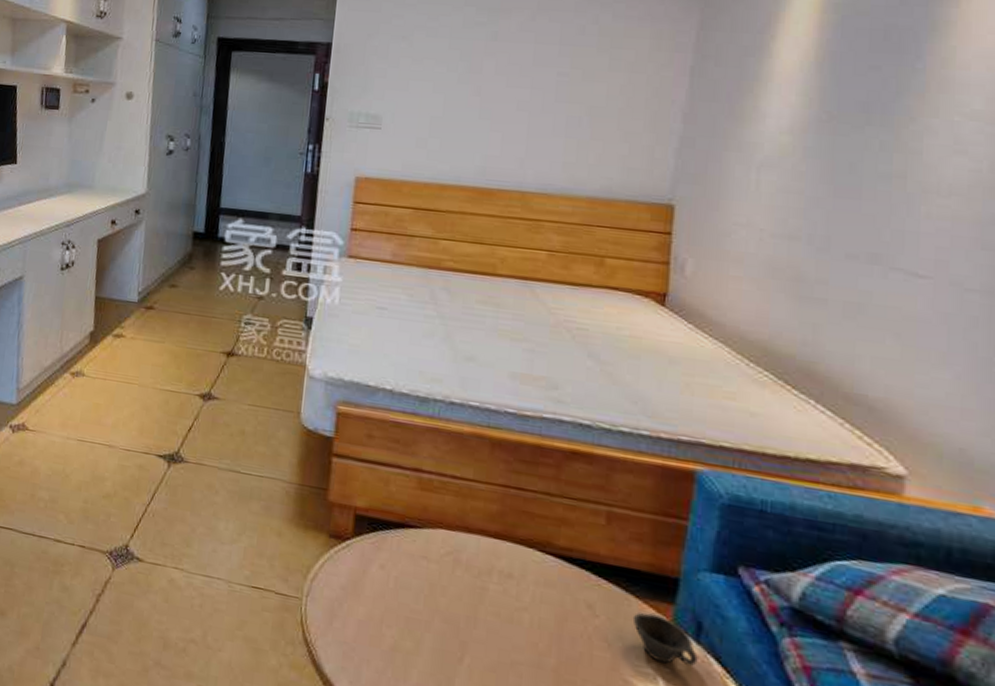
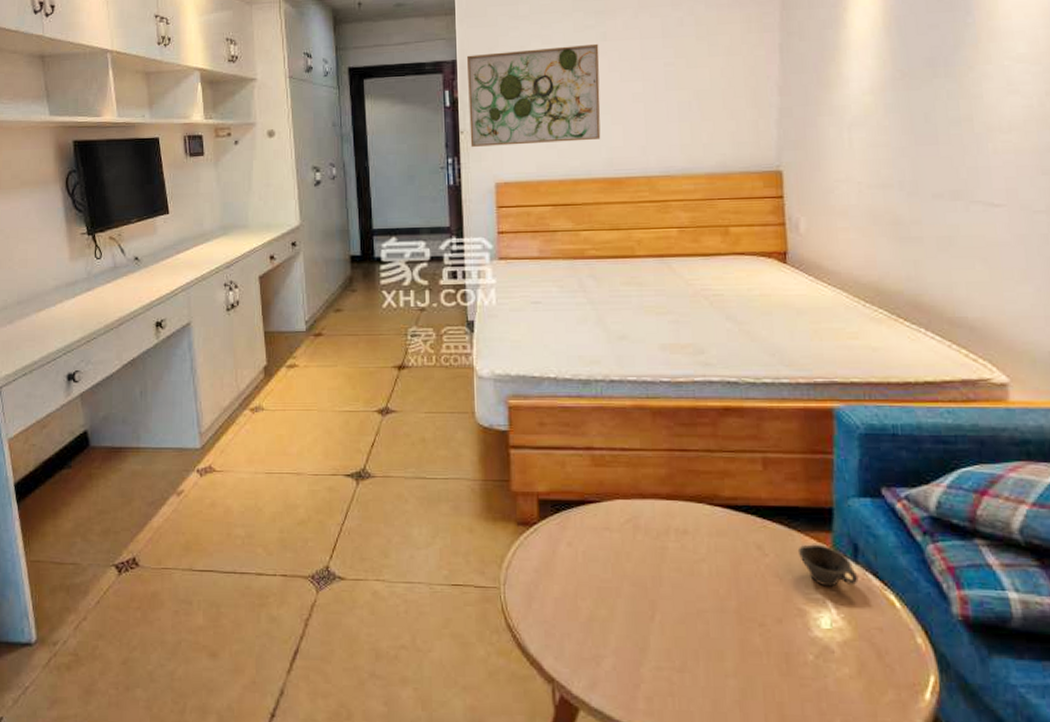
wall art: none [334,39,488,145] -> present [466,43,601,147]

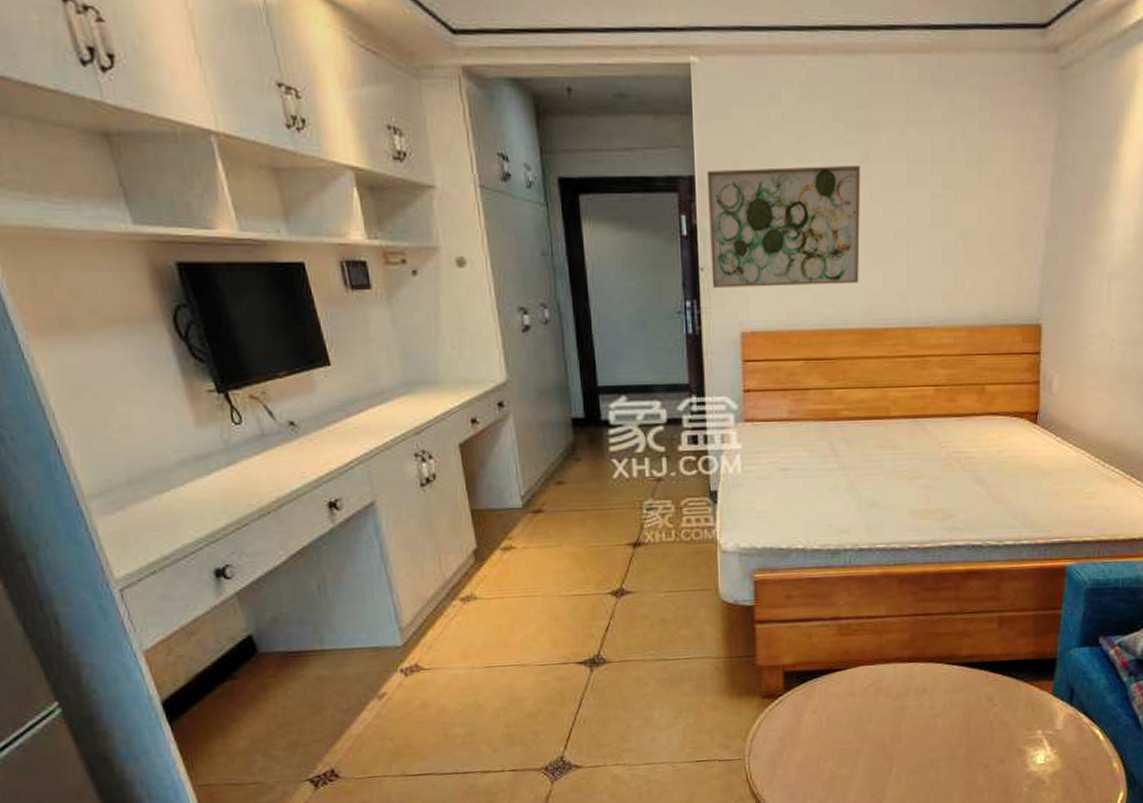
cup: present [797,544,859,587] -> none [1022,691,1072,728]

